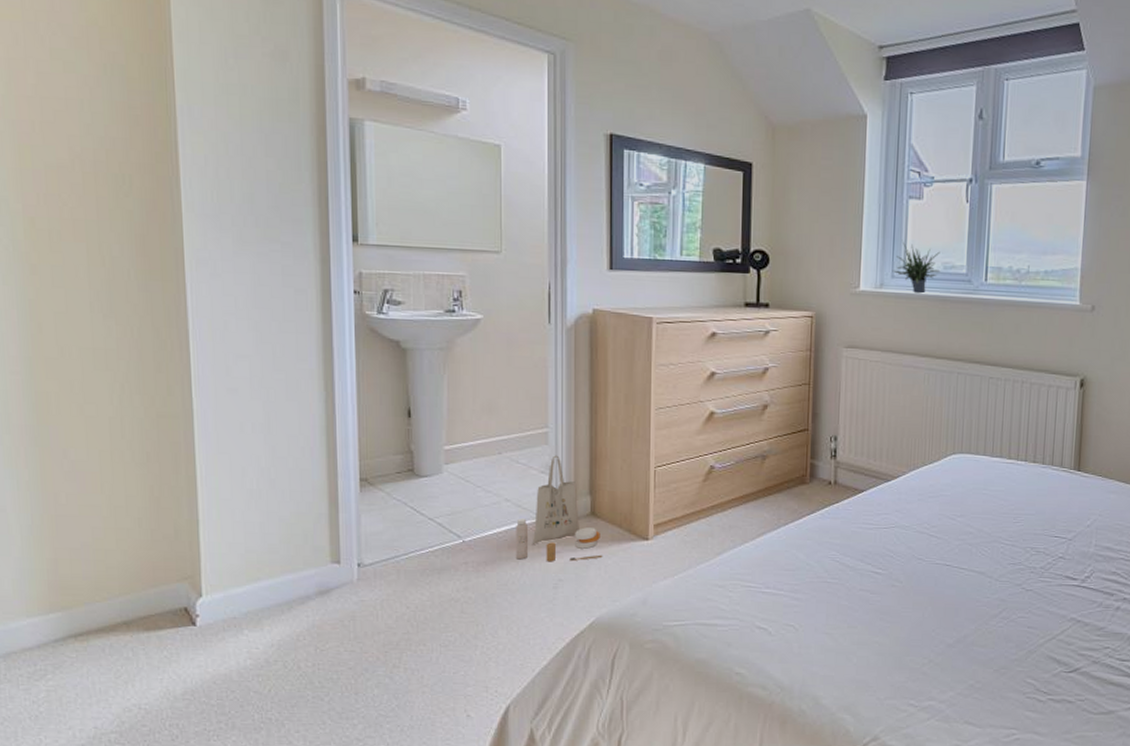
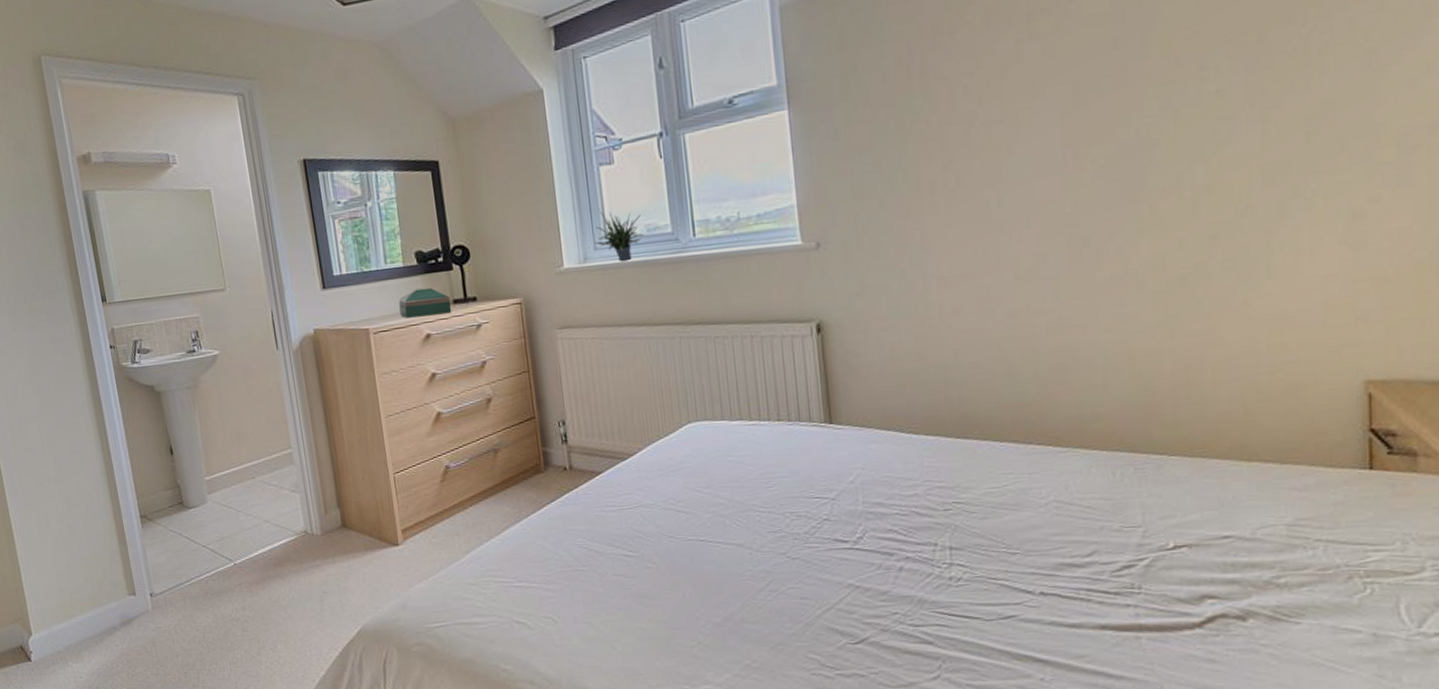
tote bag: present [516,455,603,562] -> none [278,473,359,577]
jewelry box: none [688,286,742,316] -> present [398,287,452,318]

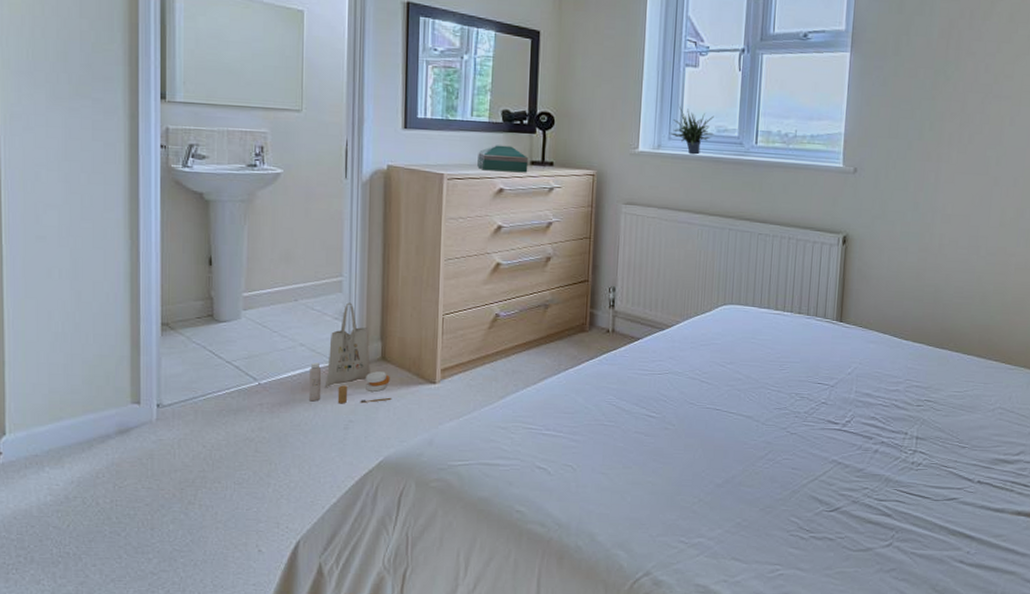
tote bag: none [278,473,359,577] -> present [309,302,392,404]

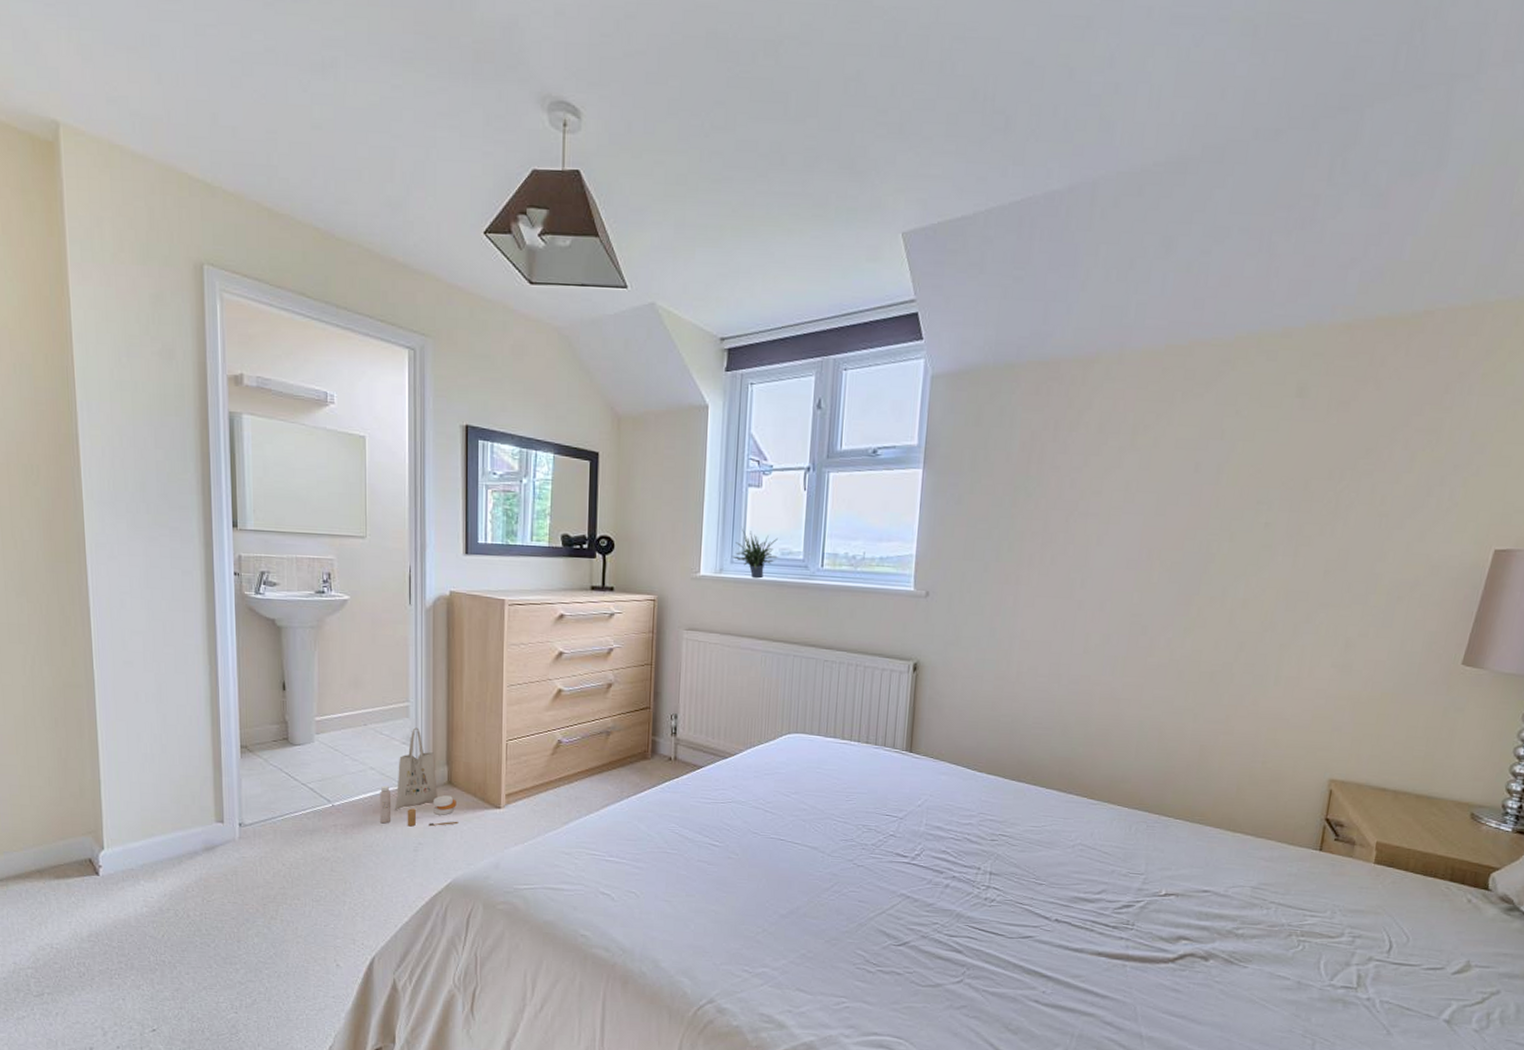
jewelry box: present [477,145,529,173] -> none [538,570,589,598]

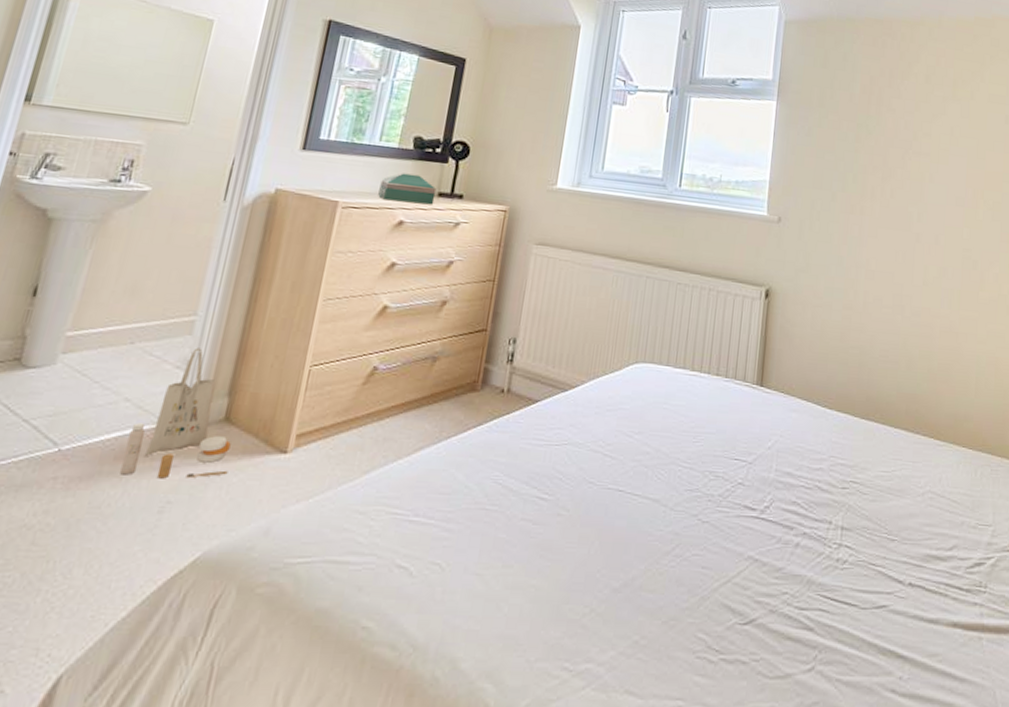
jewelry box: none [538,570,589,598] -> present [378,173,437,205]
potted plant: present [731,526,778,579] -> none [590,141,638,195]

